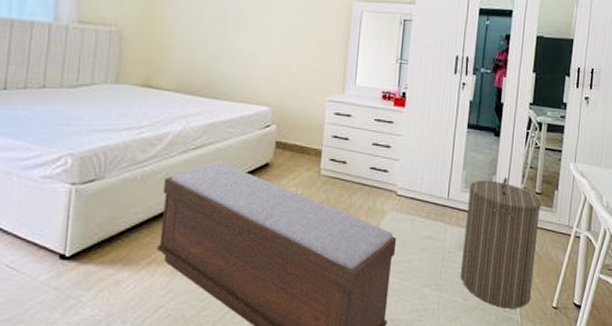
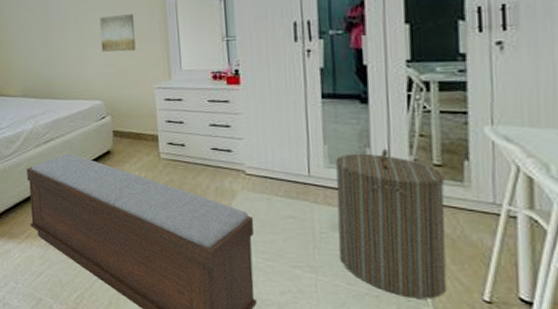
wall art: none [278,16,319,58] -> present [100,14,136,52]

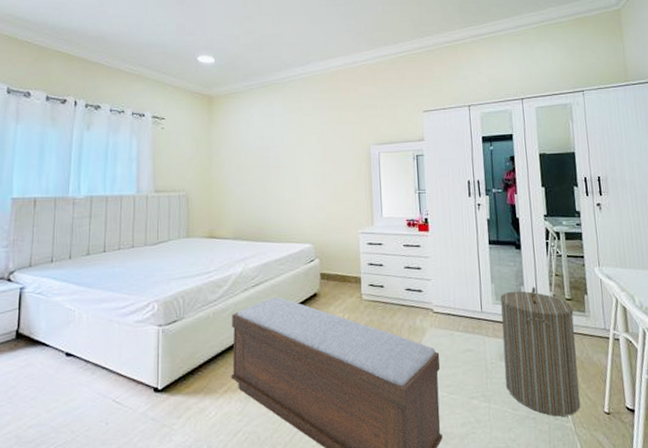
wall art: present [100,14,136,52] -> none [313,165,344,199]

